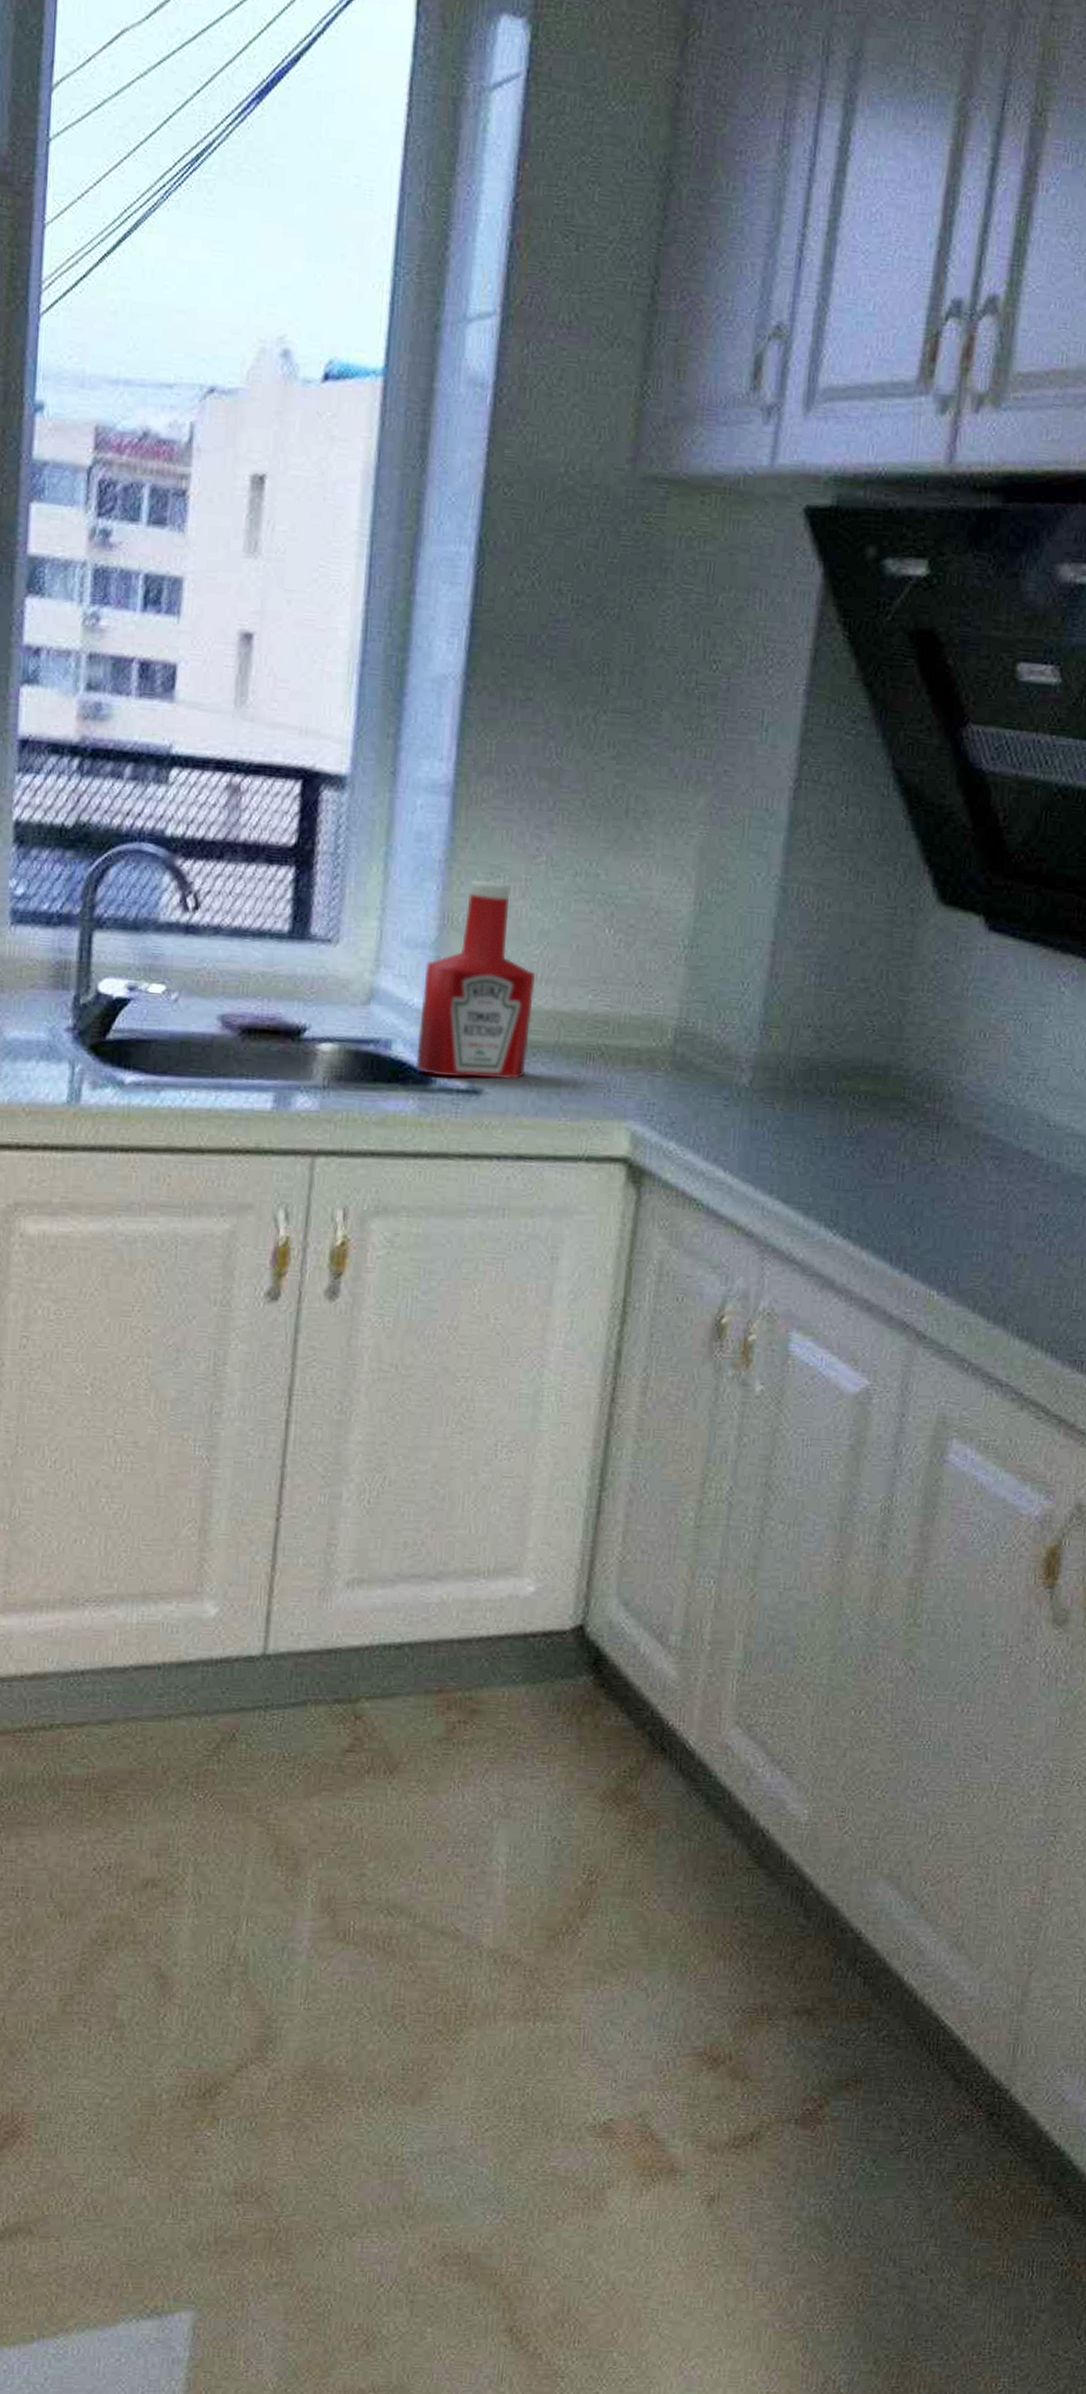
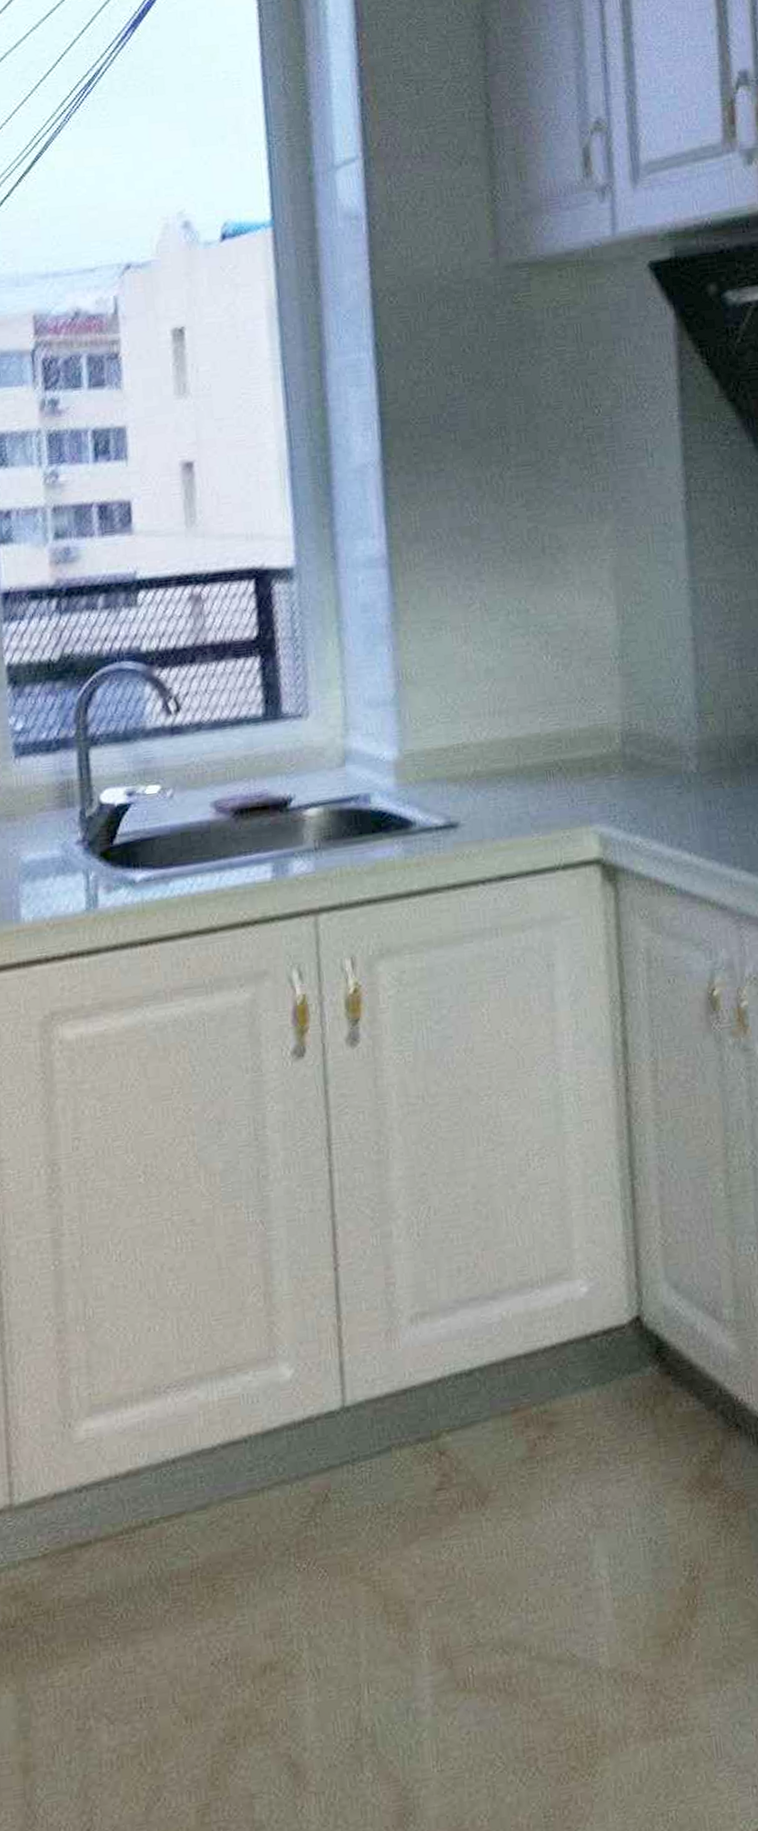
ketchup bottle: present [416,879,536,1079] -> none [389,633,494,819]

